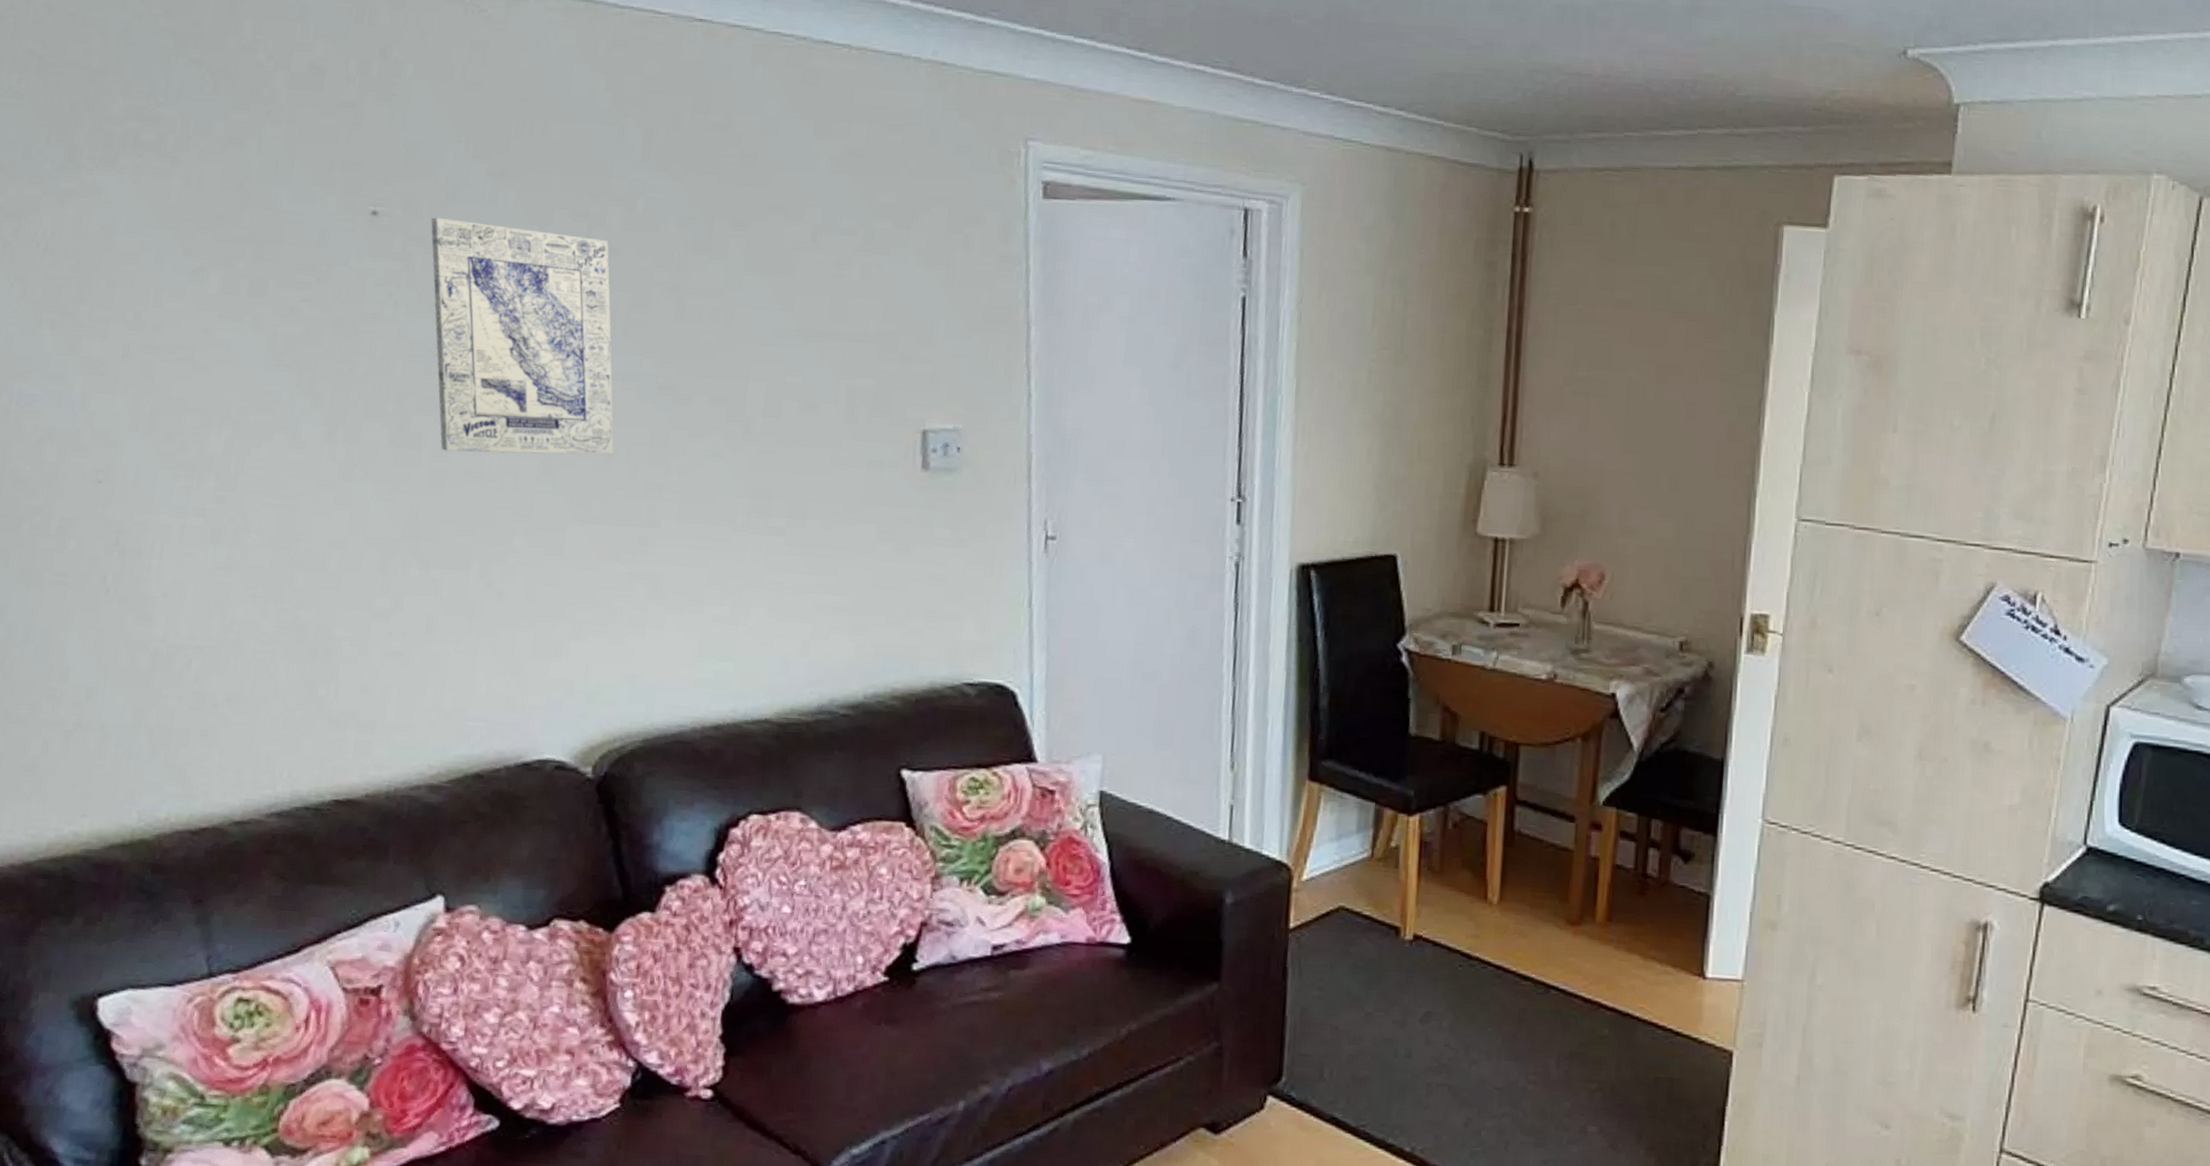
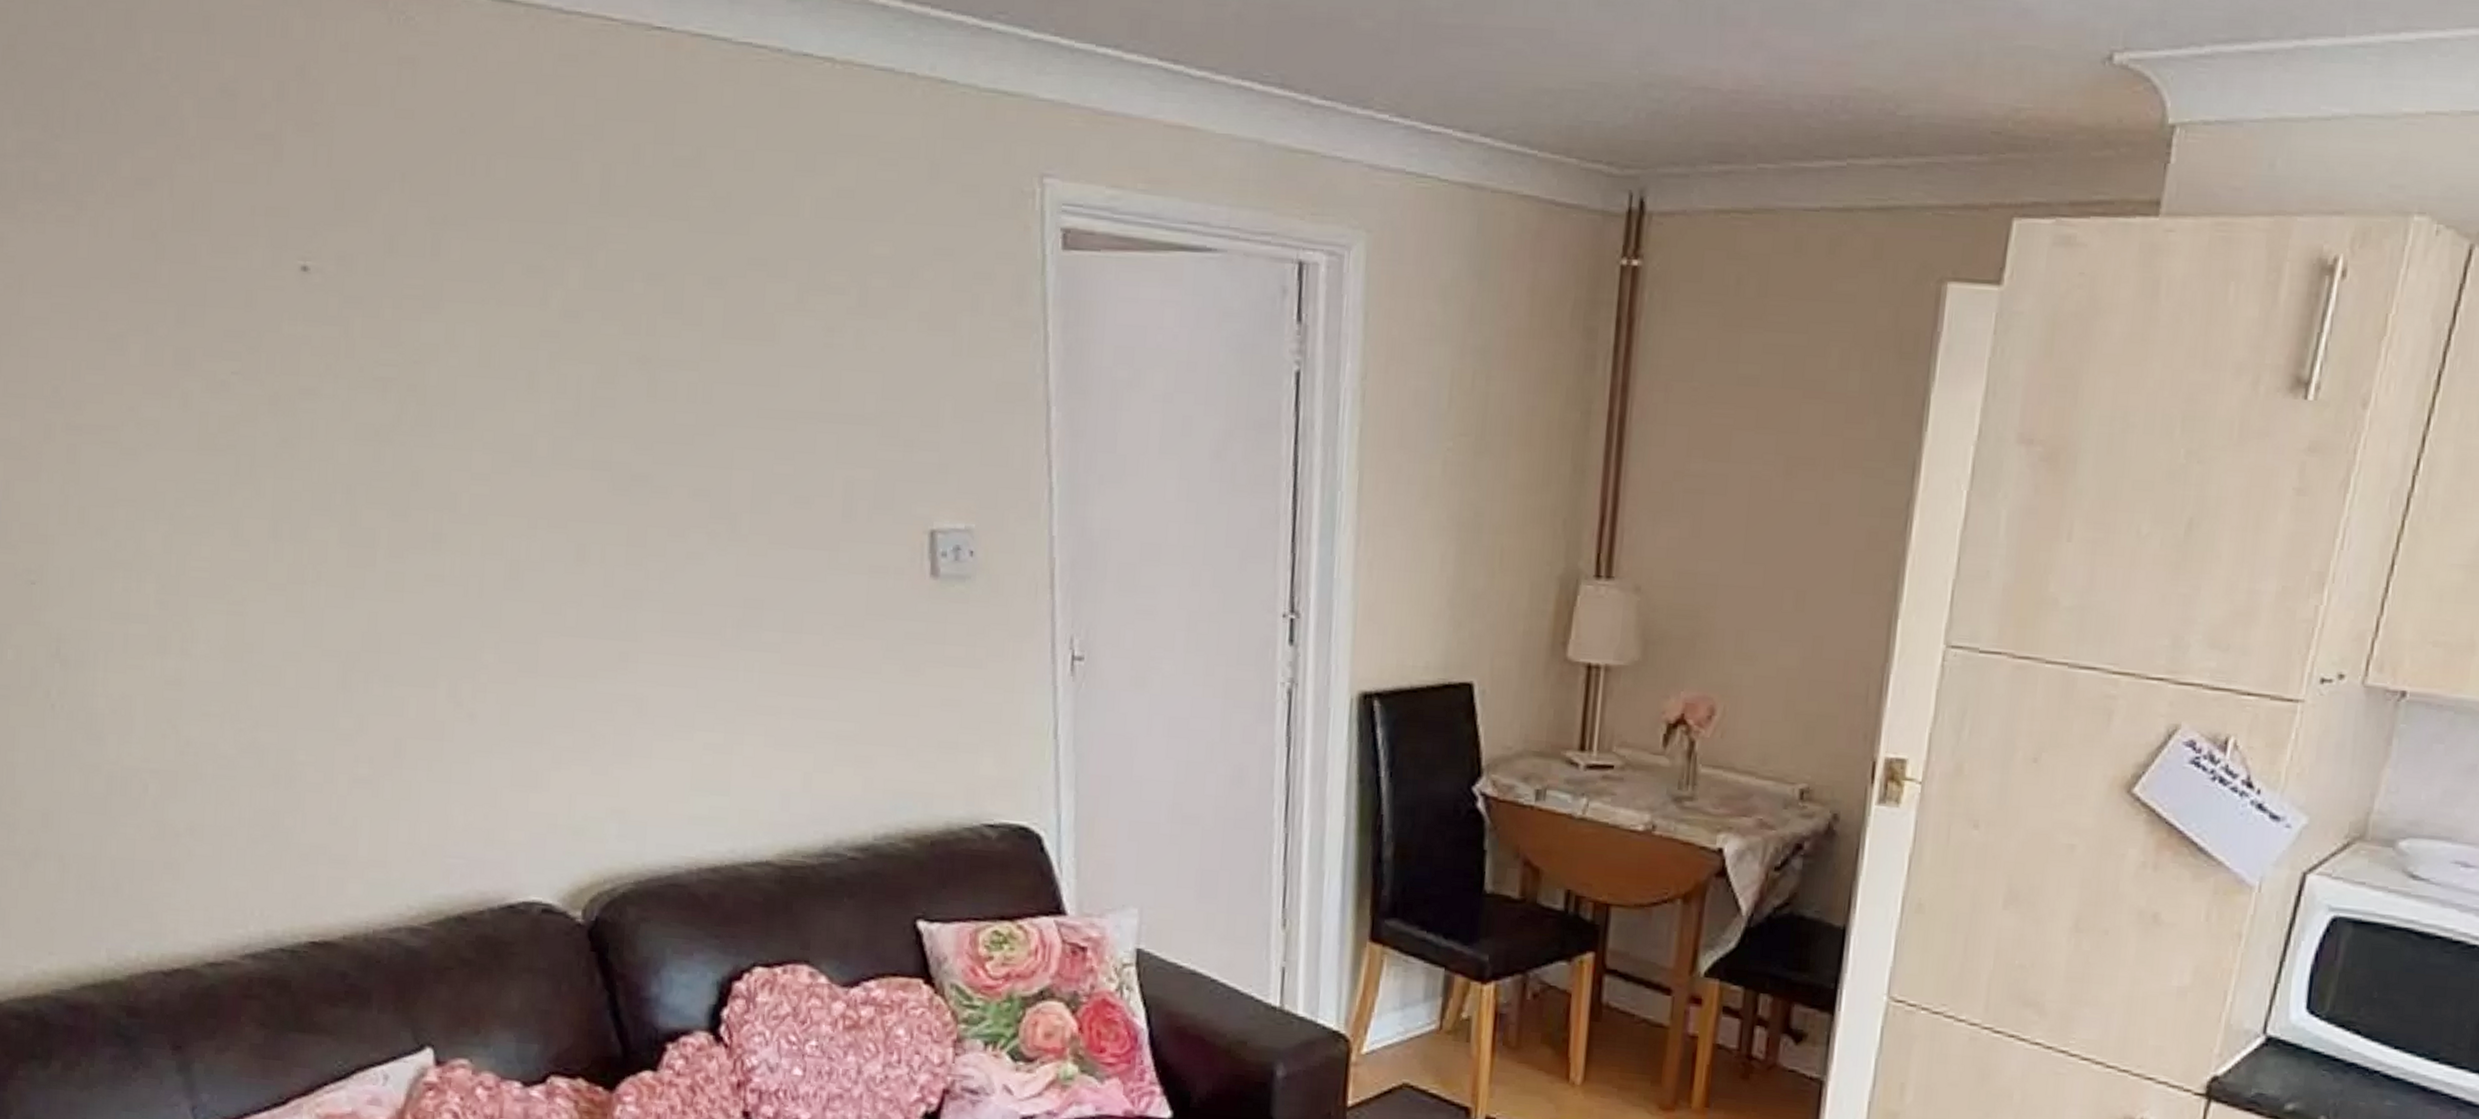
wall art: present [430,217,614,456] -> none [368,273,587,558]

